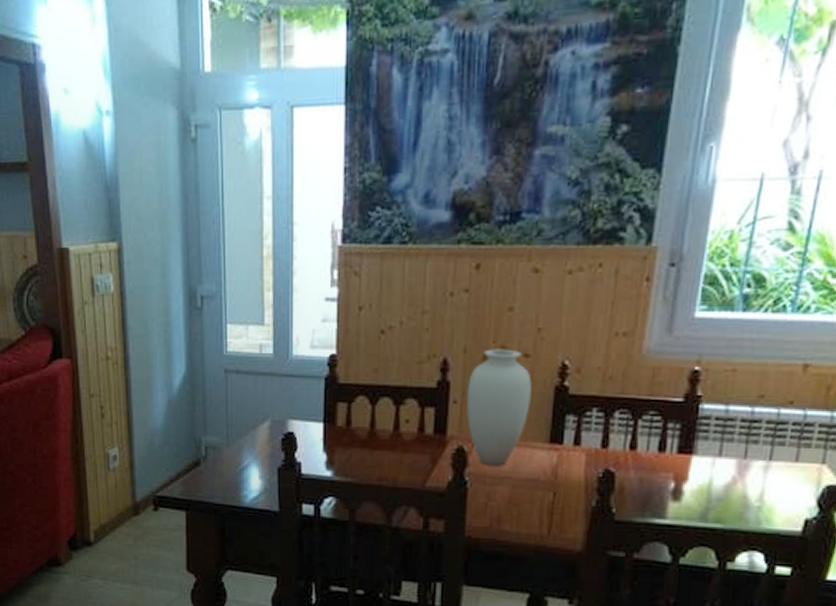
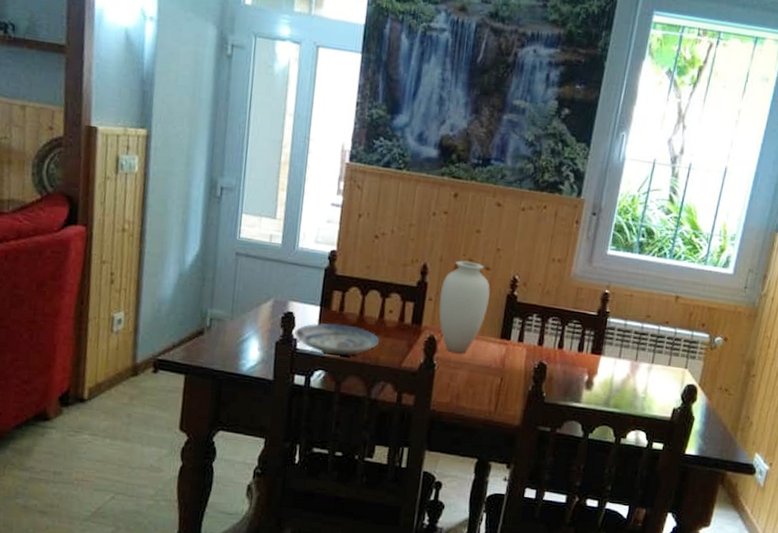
plate: none [297,441,397,478] -> present [294,323,380,356]

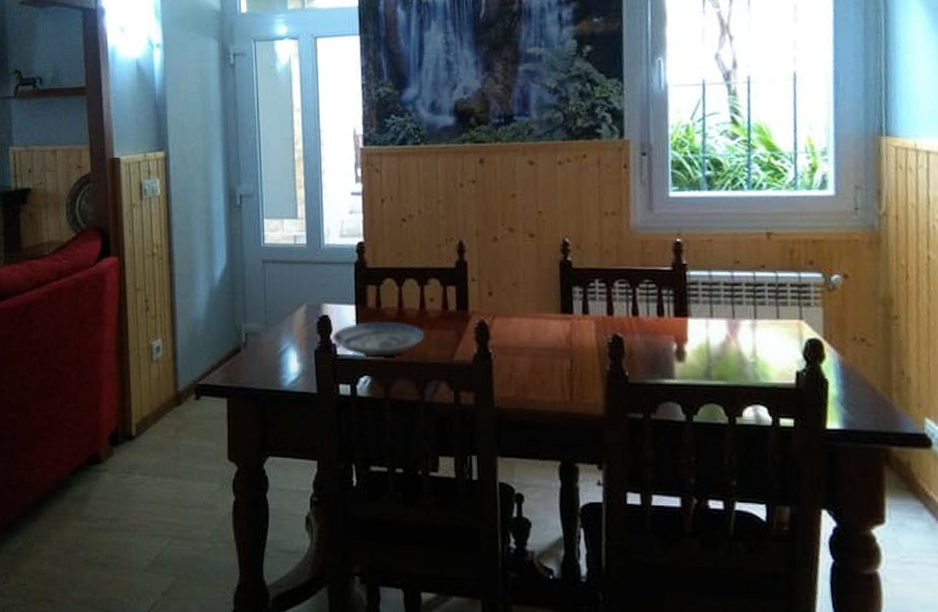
vase: present [439,260,490,354] -> none [482,230,540,338]

